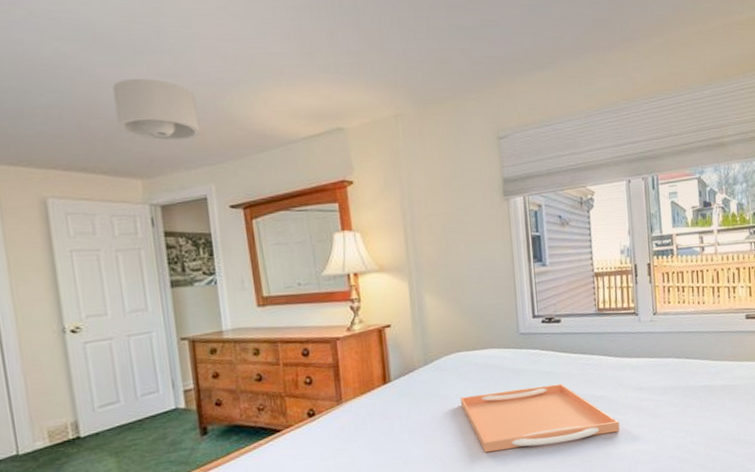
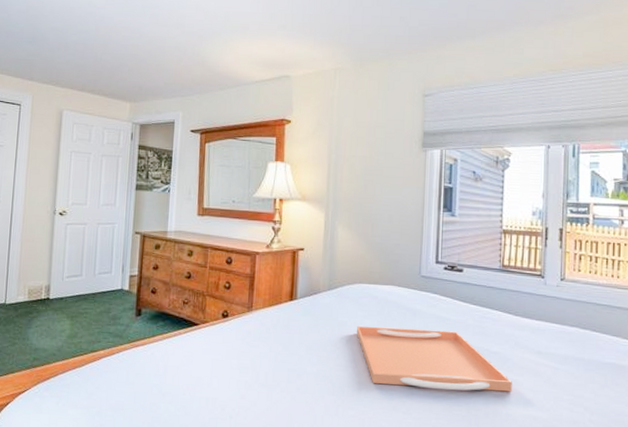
ceiling light: present [112,78,200,141] -> none [121,26,180,75]

